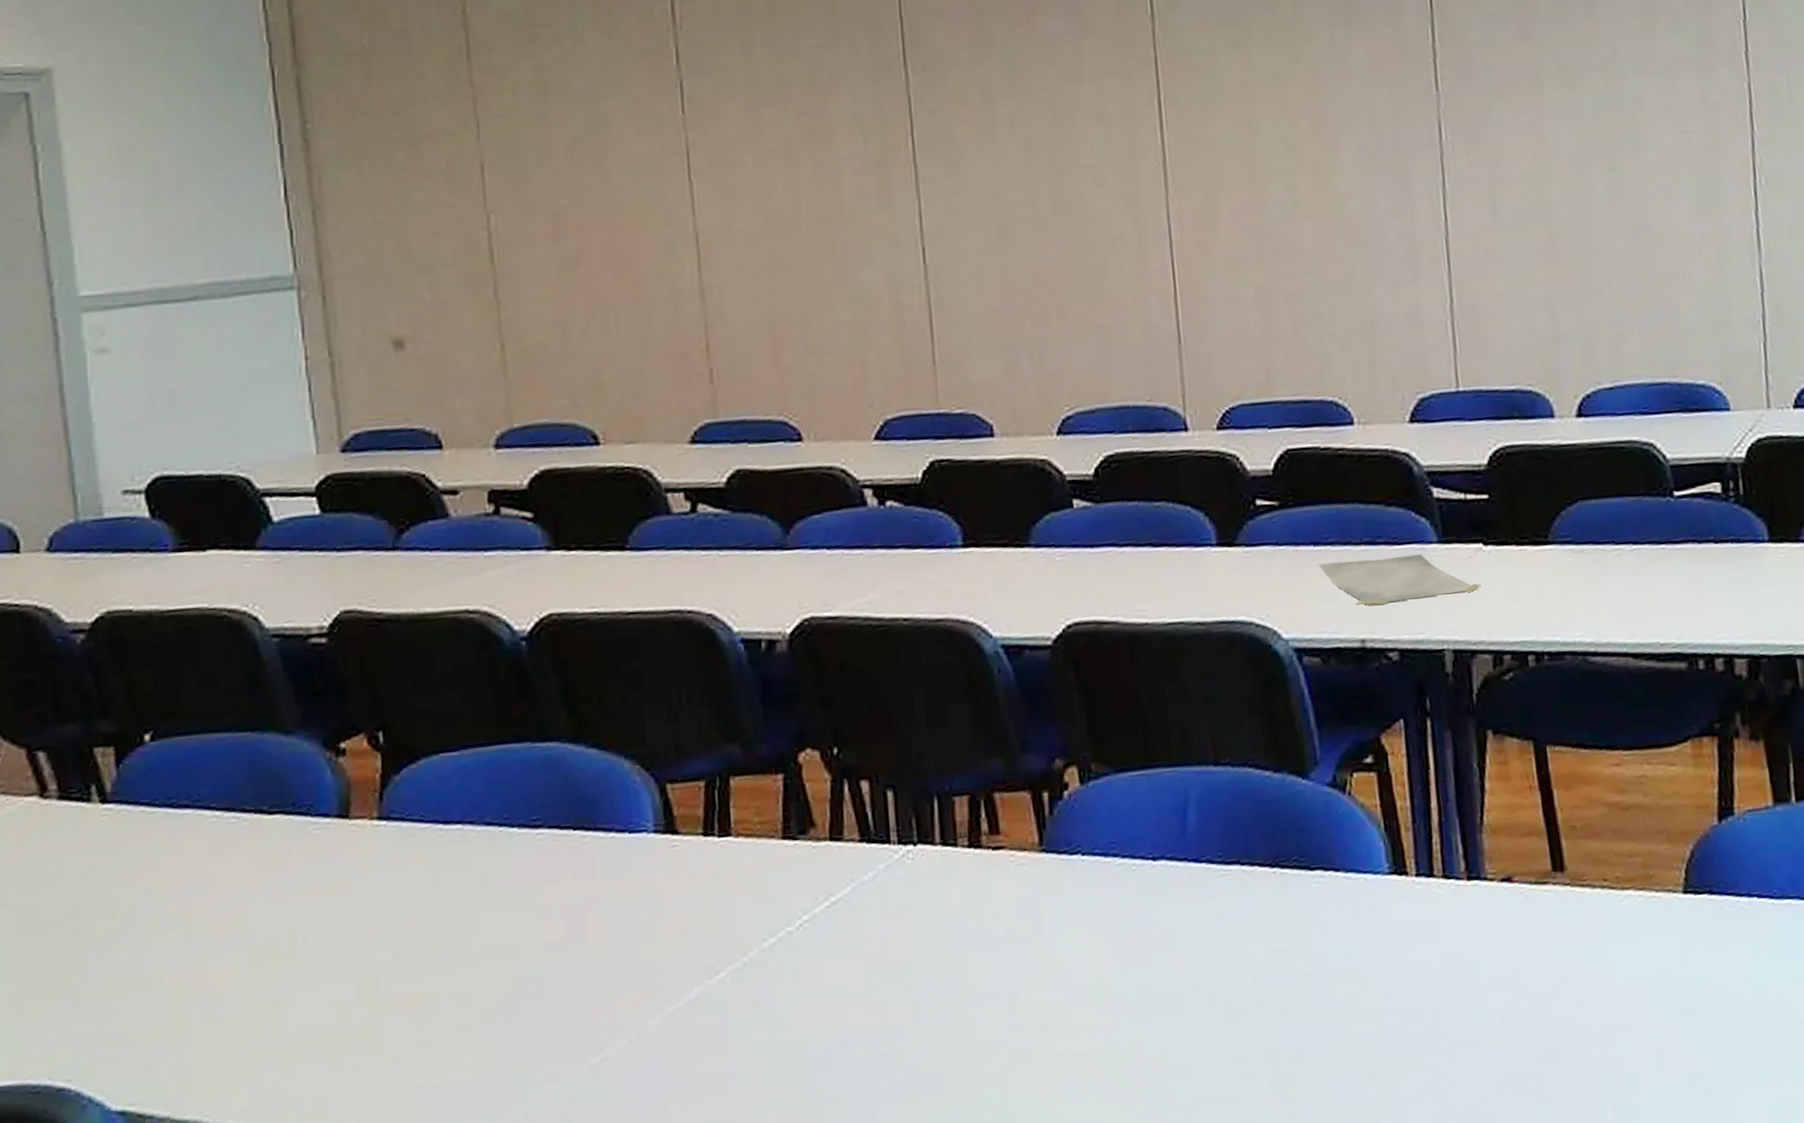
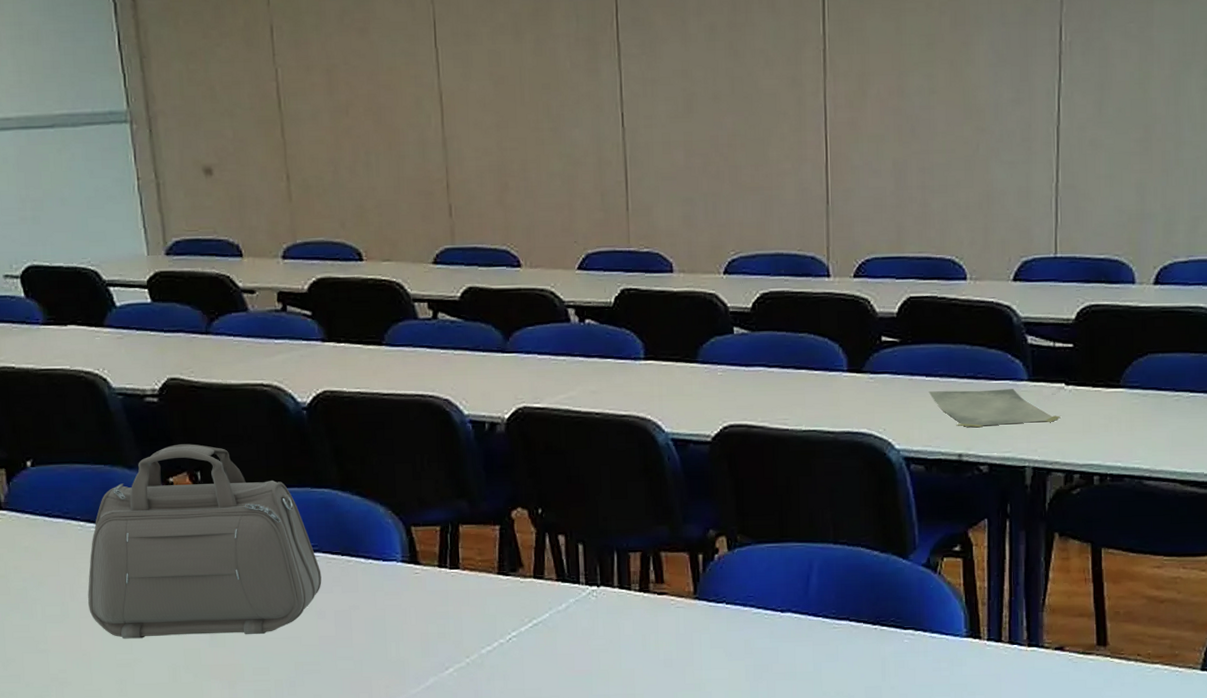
handbag: none [223,695,547,969] -> present [87,444,322,639]

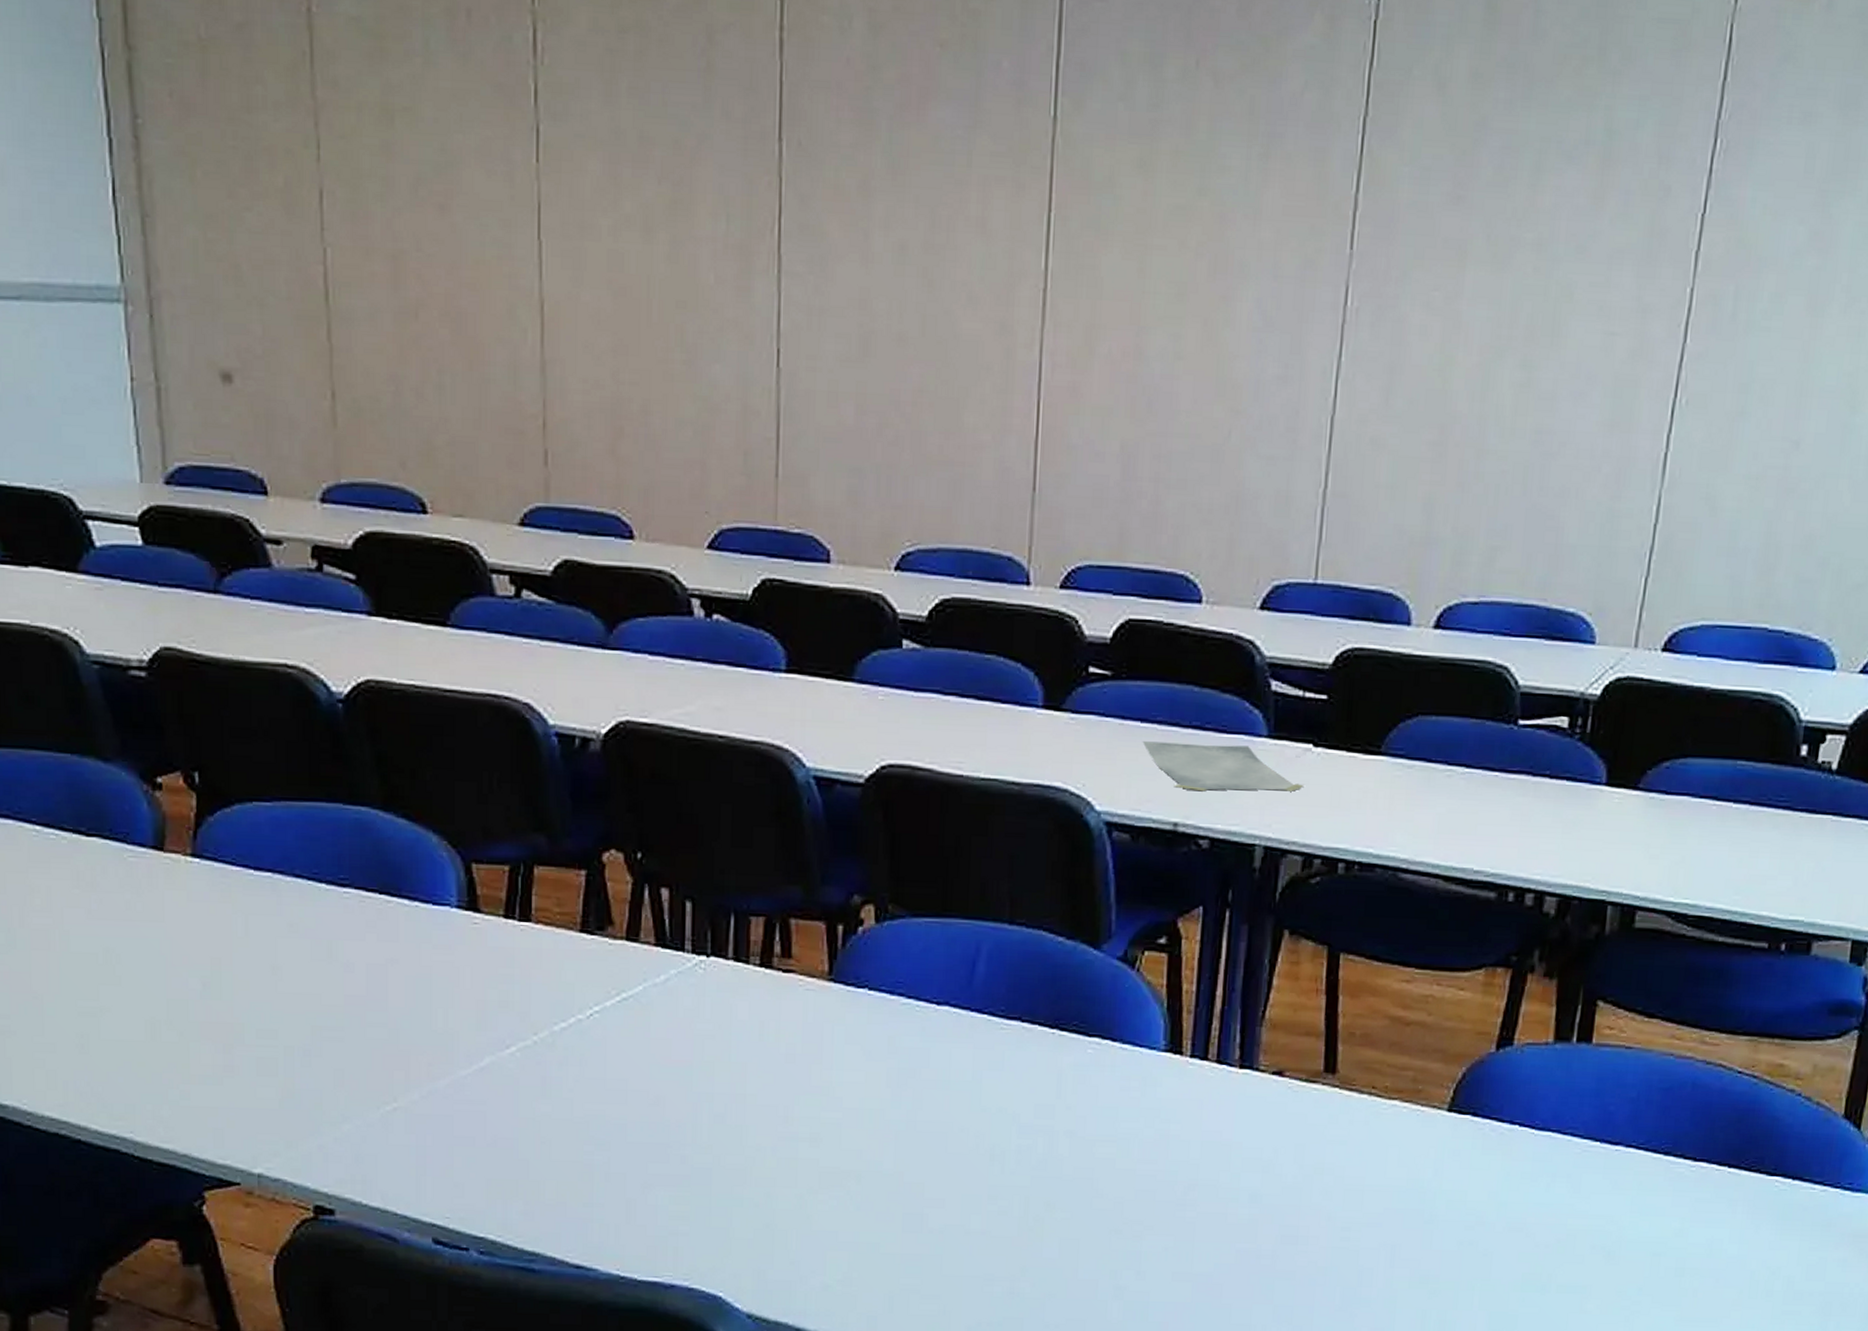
handbag: present [87,444,322,639] -> none [41,734,352,988]

